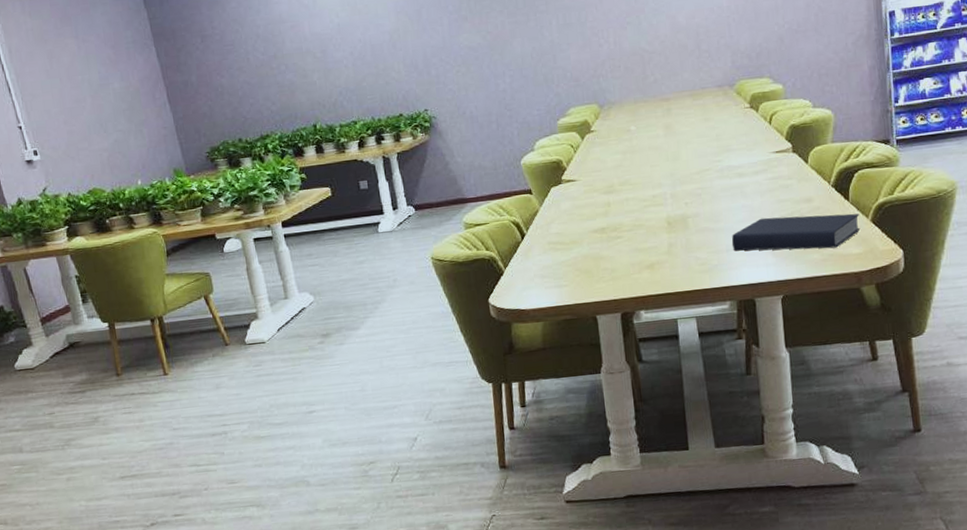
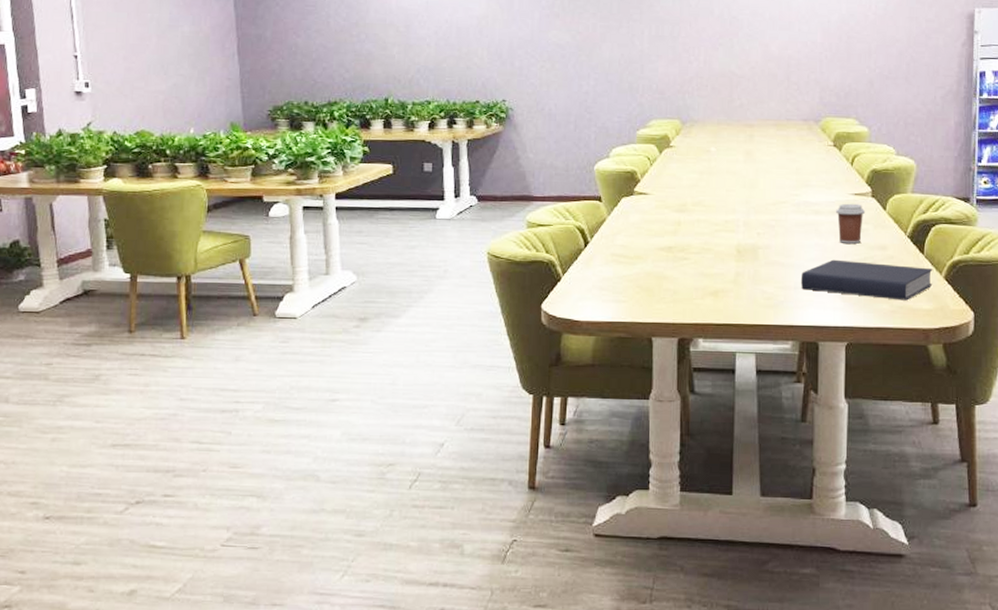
coffee cup: none [759,161,788,201] -> present [836,203,866,244]

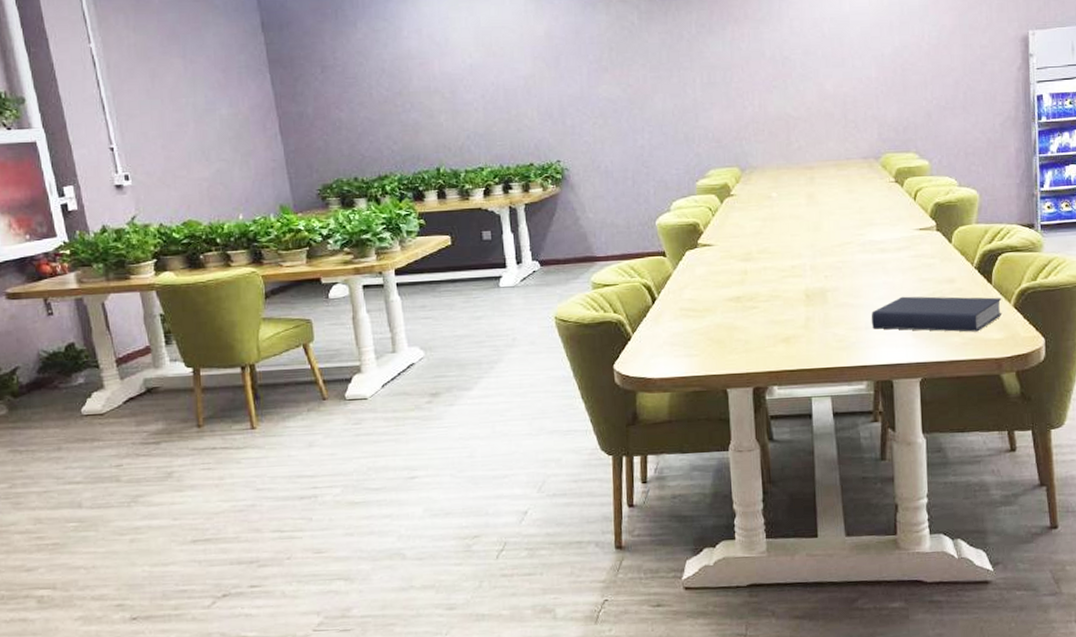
coffee cup: present [836,203,866,244] -> none [902,238,932,280]

